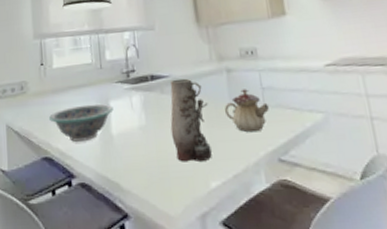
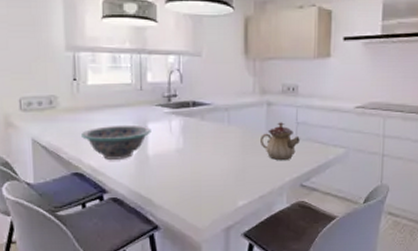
vase: present [170,78,212,162] -> none [207,107,246,183]

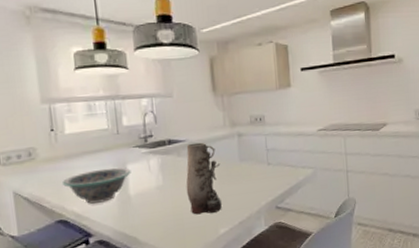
vase: none [207,107,246,183] -> present [186,142,222,215]
teapot: present [261,122,300,160] -> none [235,150,271,186]

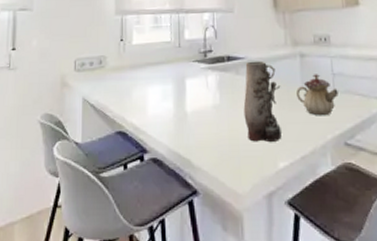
decorative bowl: present [63,167,131,204] -> none [126,81,189,117]
teapot: none [235,150,271,186] -> present [296,74,338,115]

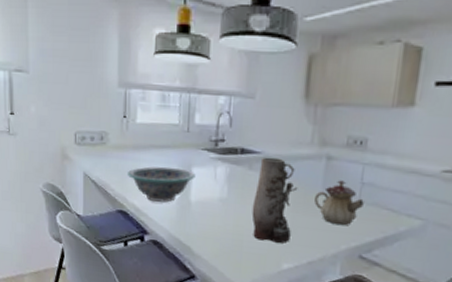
decorative bowl: none [126,81,189,117] -> present [128,166,196,203]

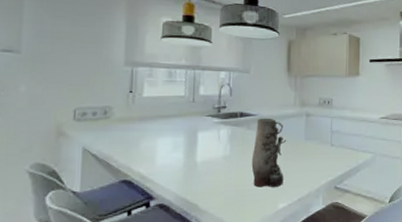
decorative bowl: present [128,166,196,203] -> none [133,133,201,167]
teapot: present [314,180,364,225] -> none [300,131,334,165]

